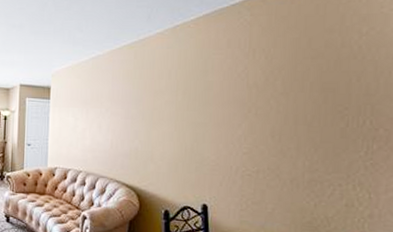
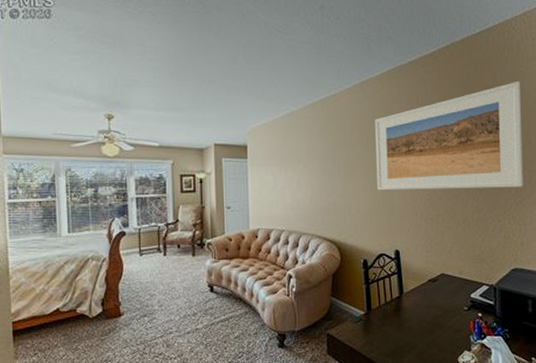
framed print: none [185,23,380,149] -> present [375,80,523,191]

